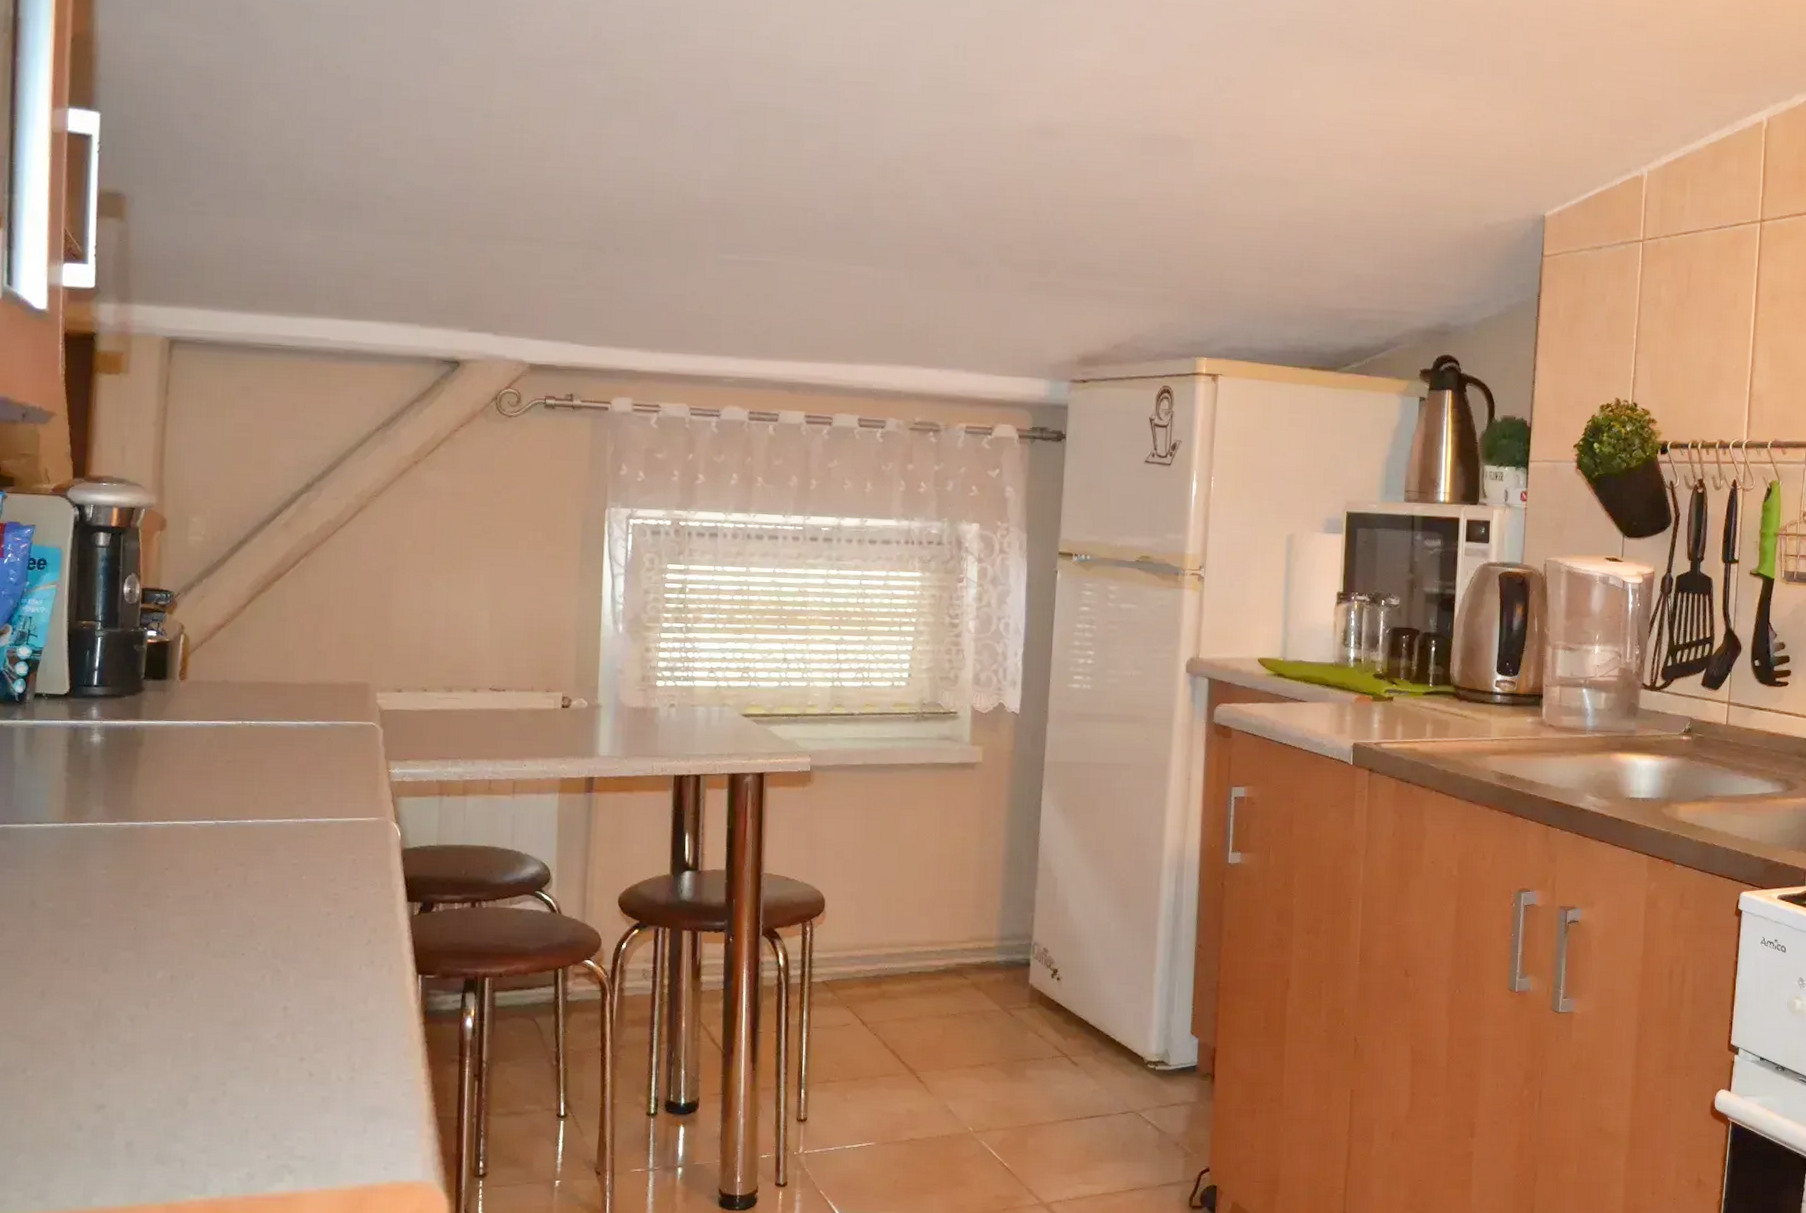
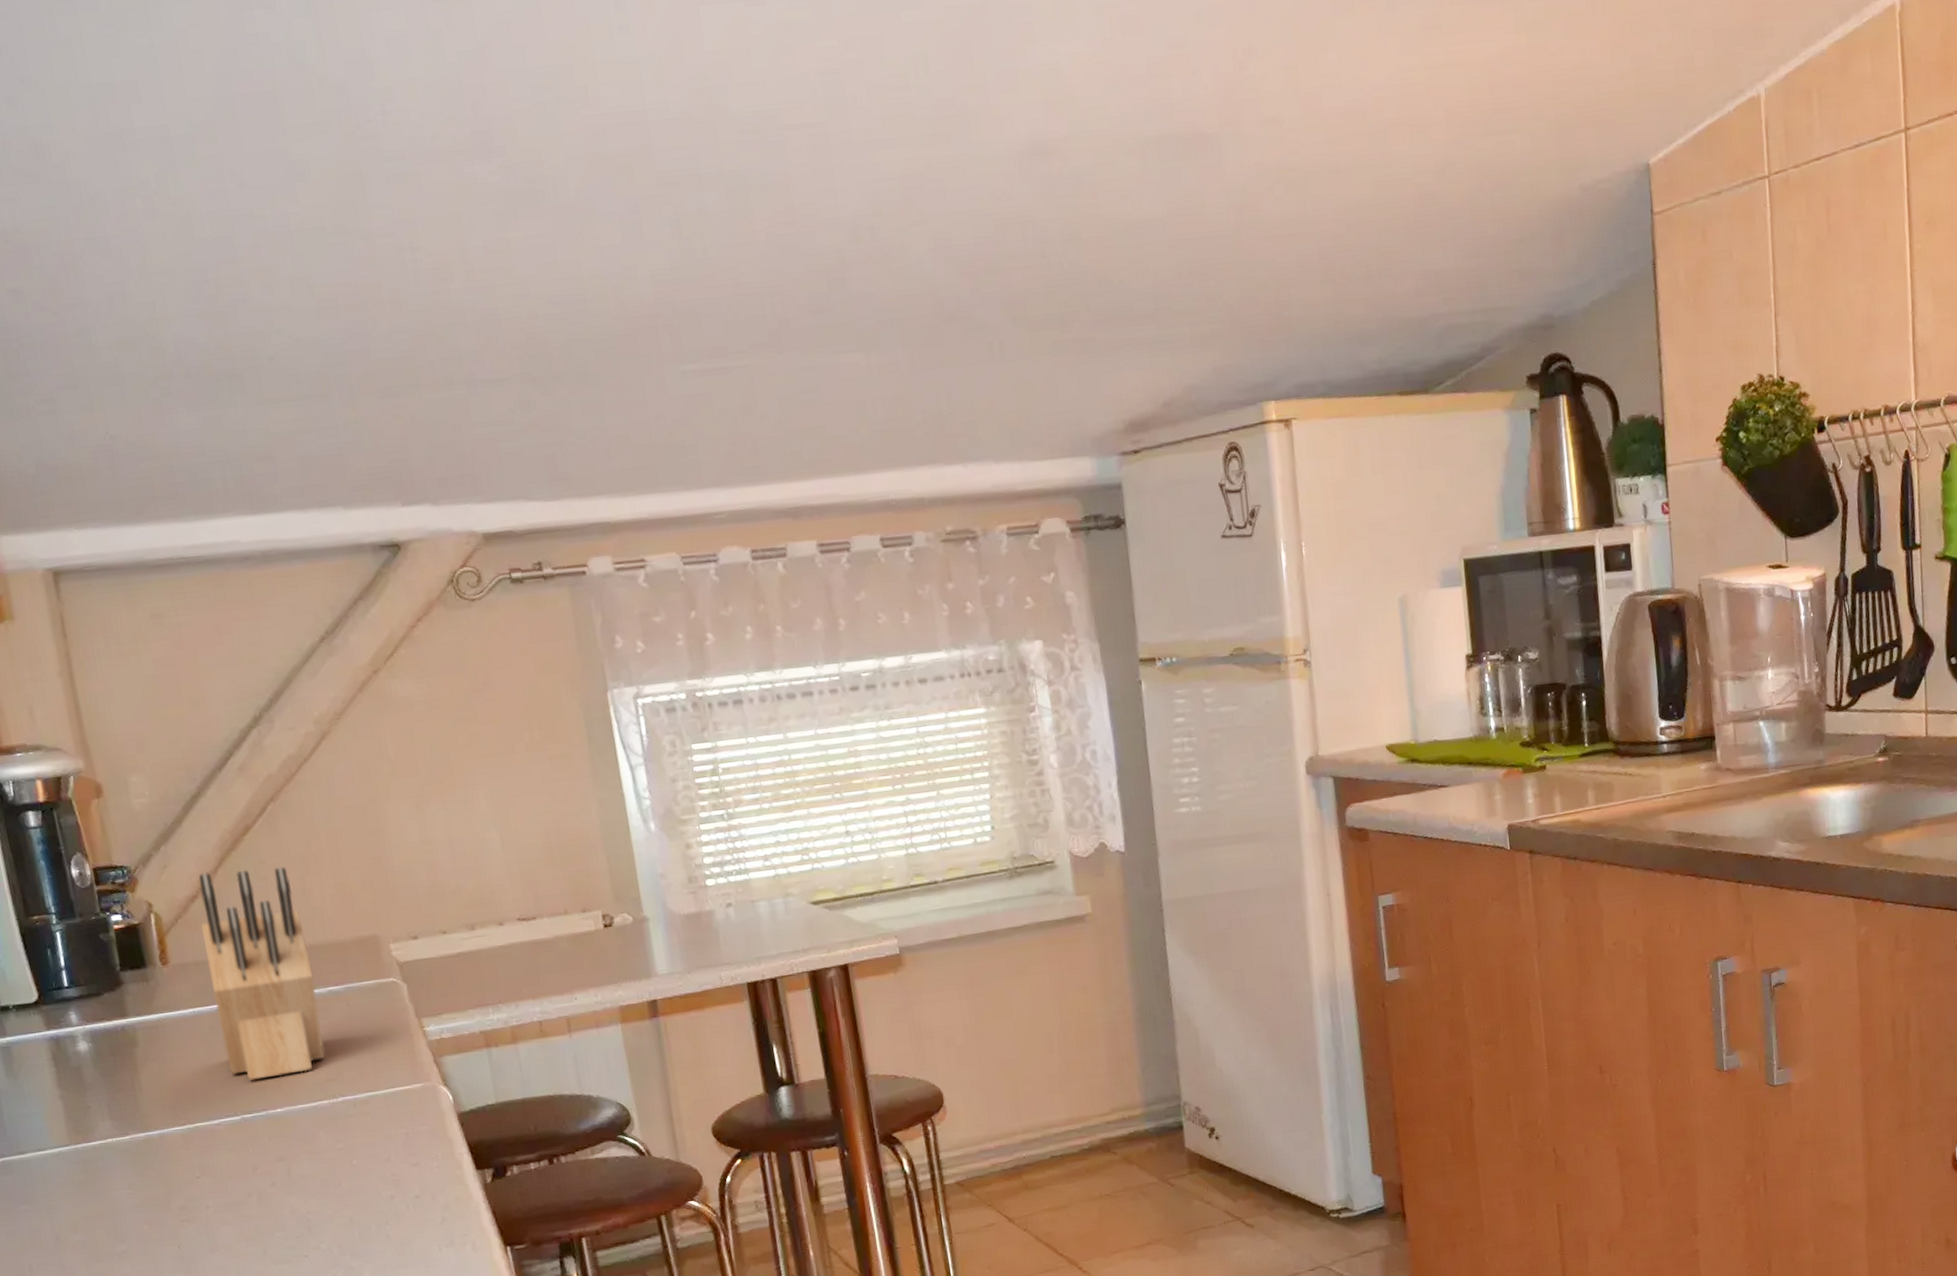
knife block: none [215,607,307,792] -> present [198,866,325,1081]

